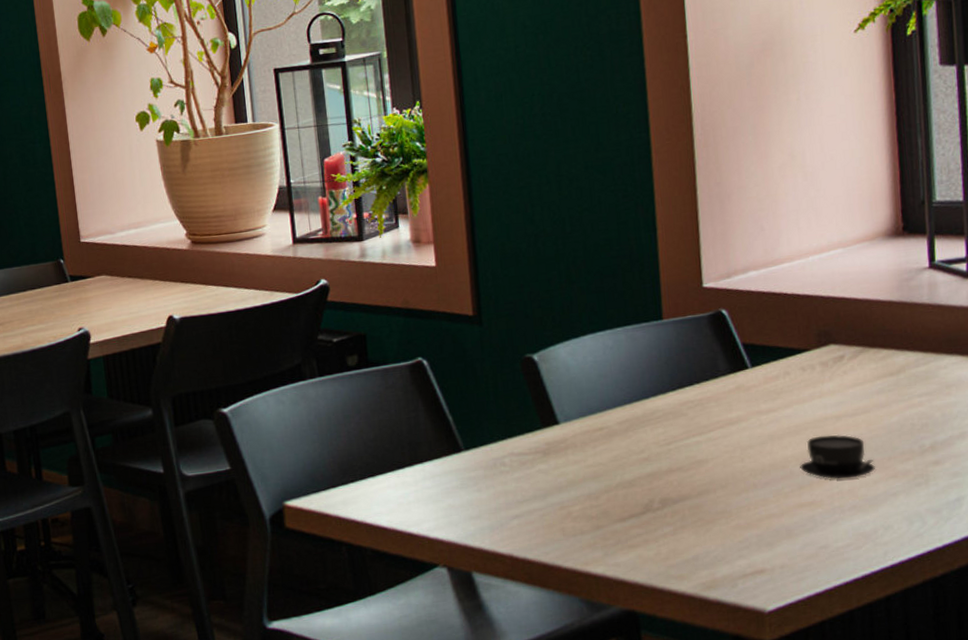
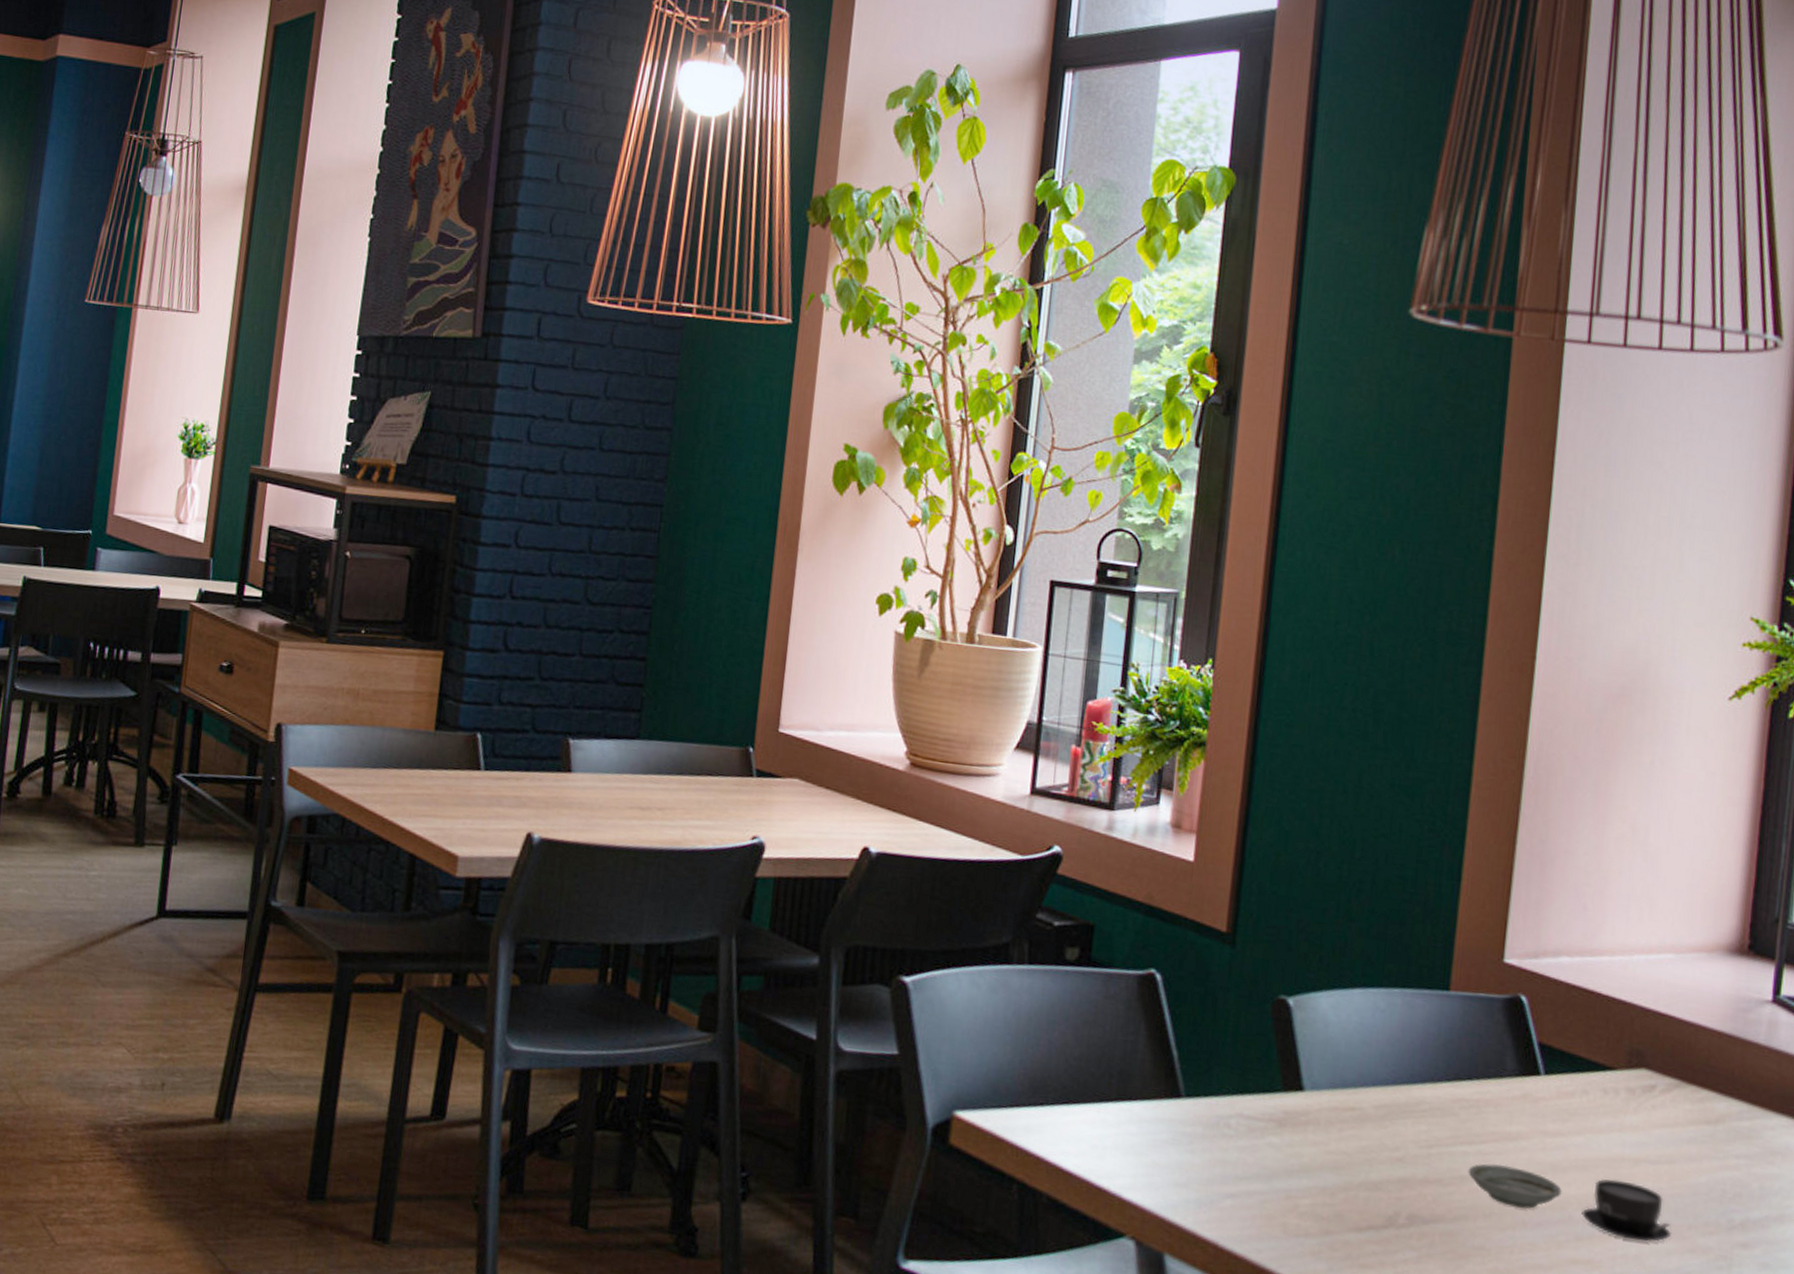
saucer: none [702,444,781,475] -> present [1468,1163,1562,1209]

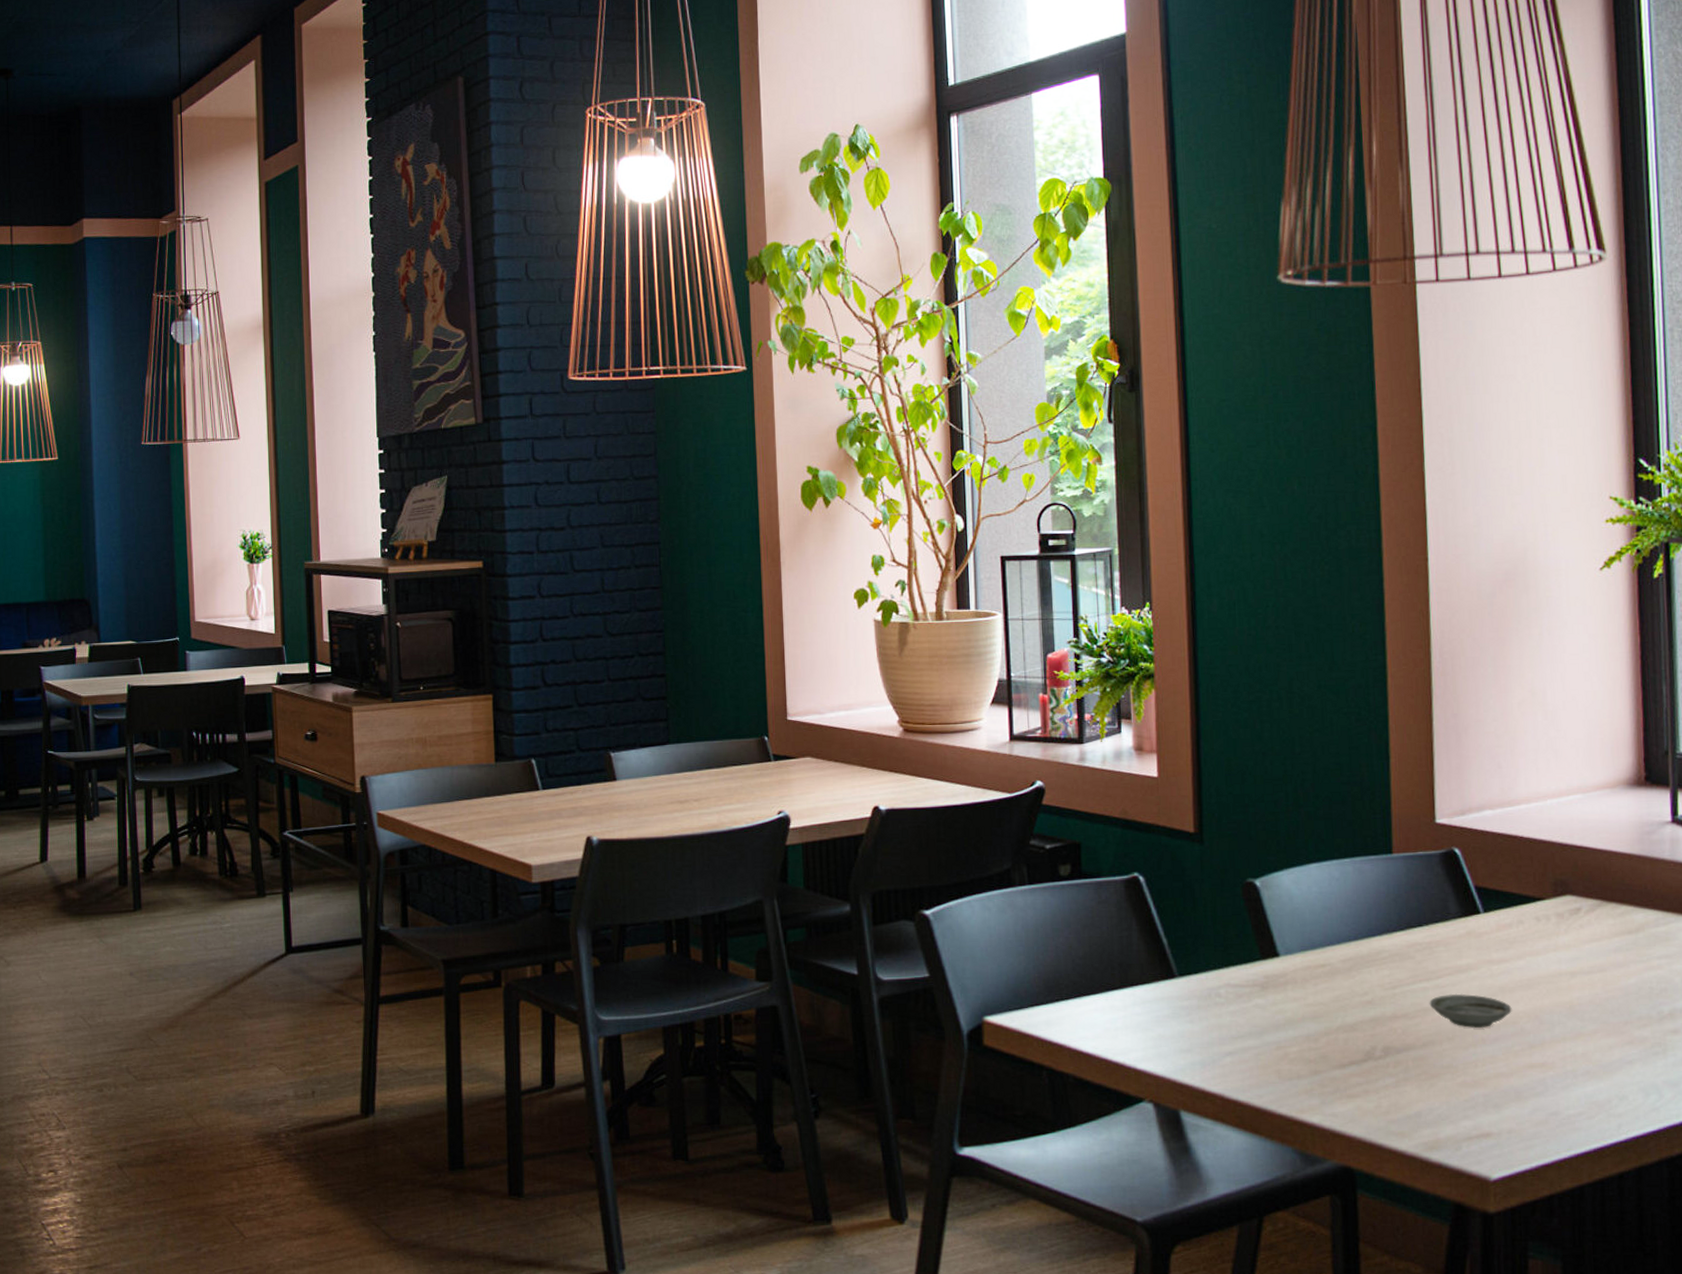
teacup: present [1582,1179,1671,1242] -> none [1531,992,1611,1041]

